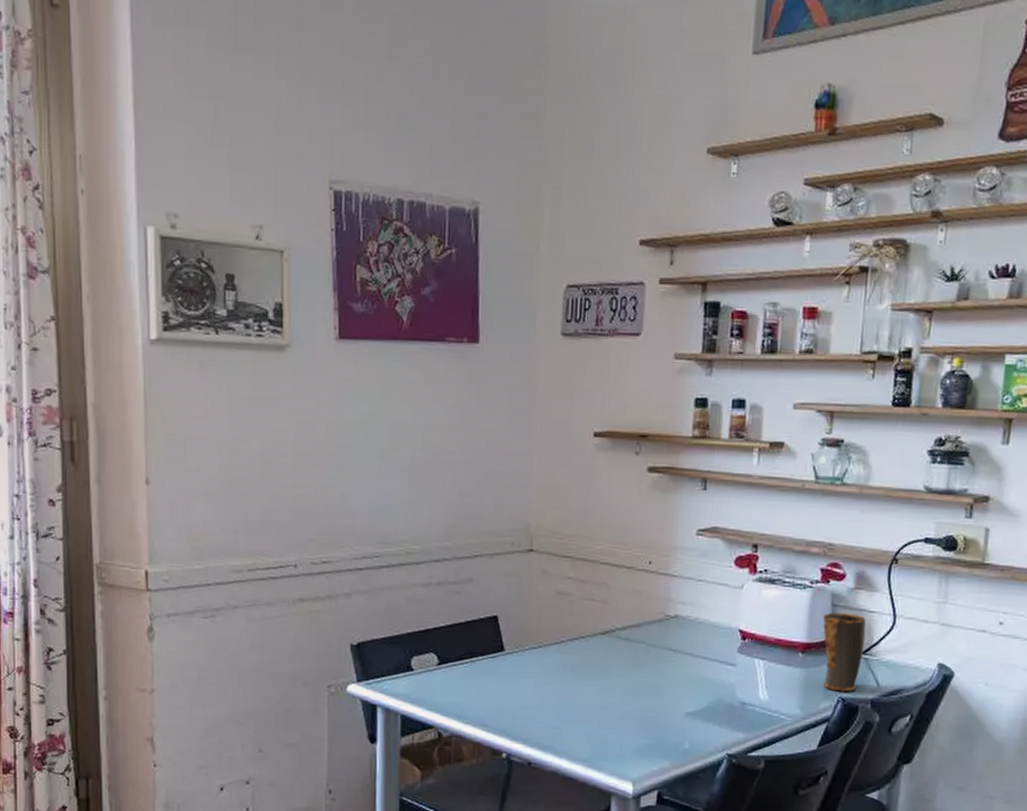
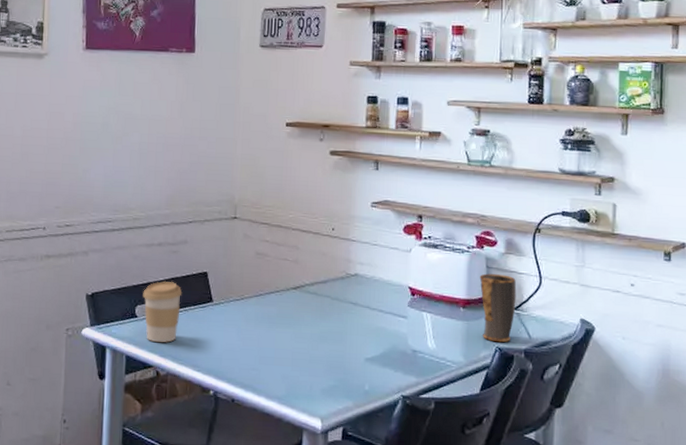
coffee cup: none [419,627,468,699] -> present [143,281,182,343]

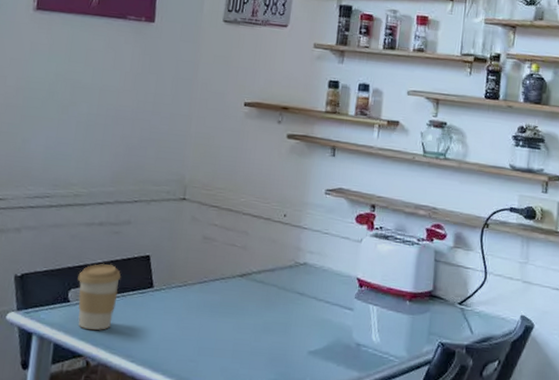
mug: present [479,273,517,343] -> none [426,267,462,338]

